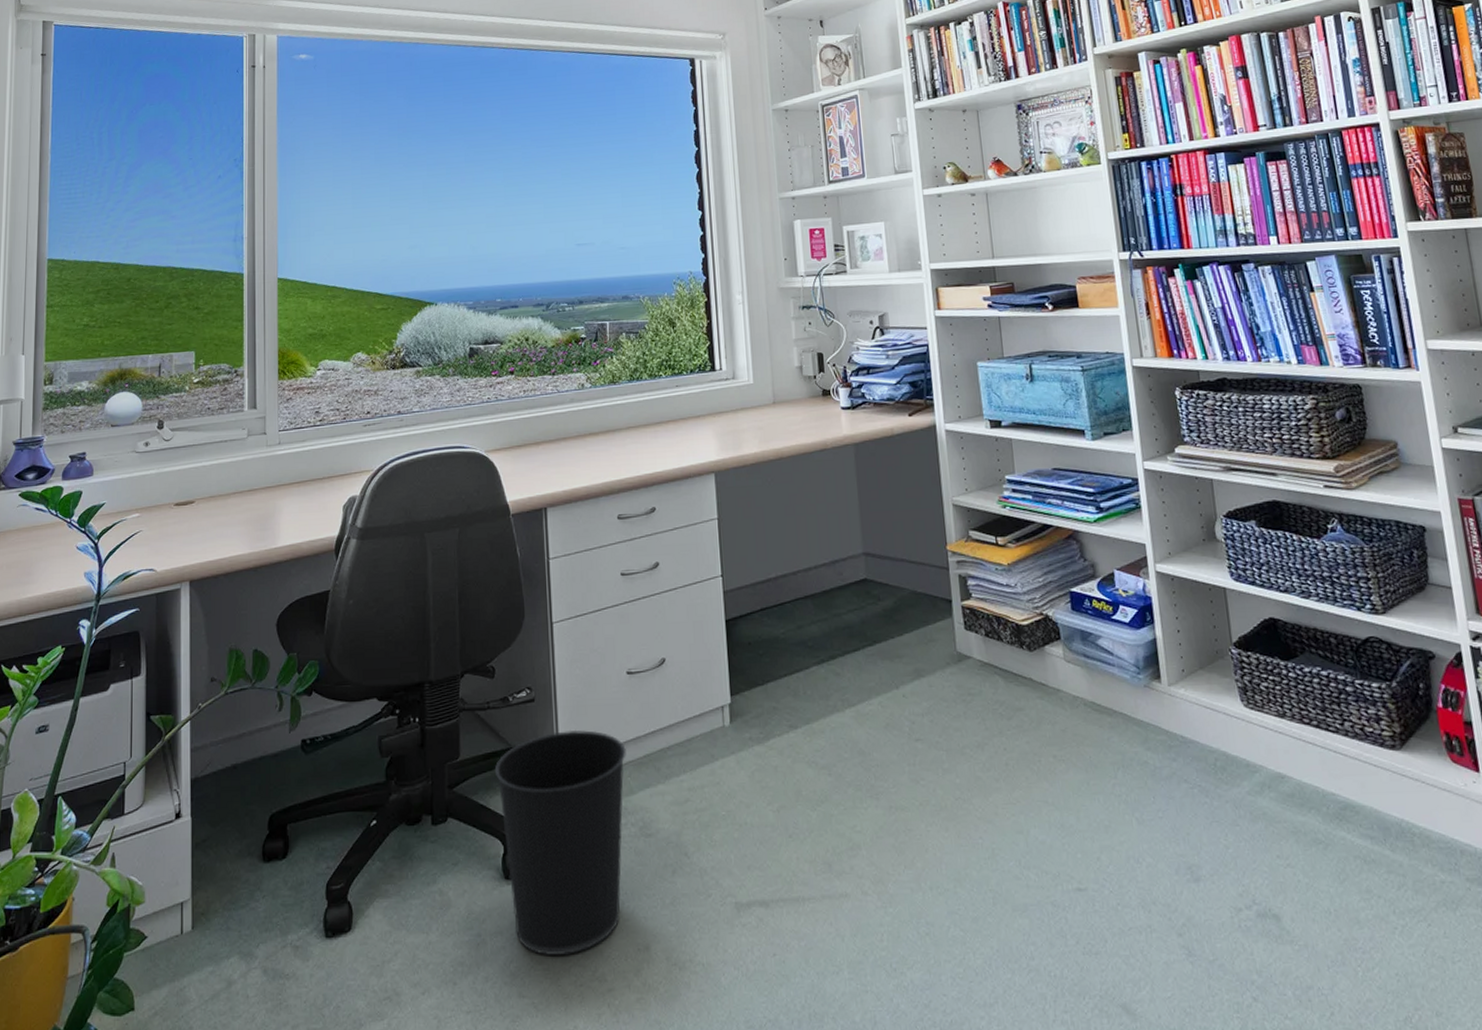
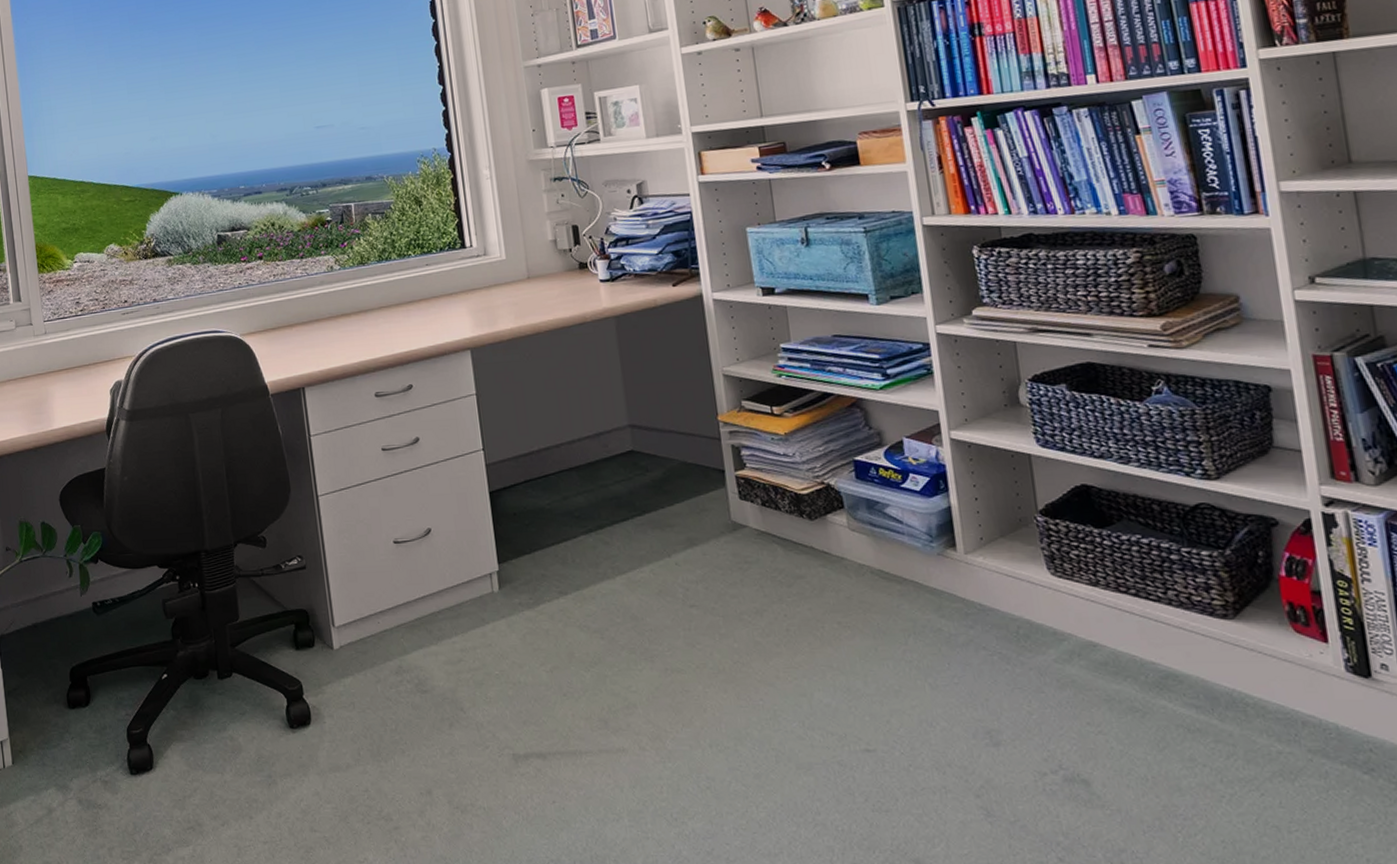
wastebasket: present [494,729,626,956] -> none [272,594,402,797]

